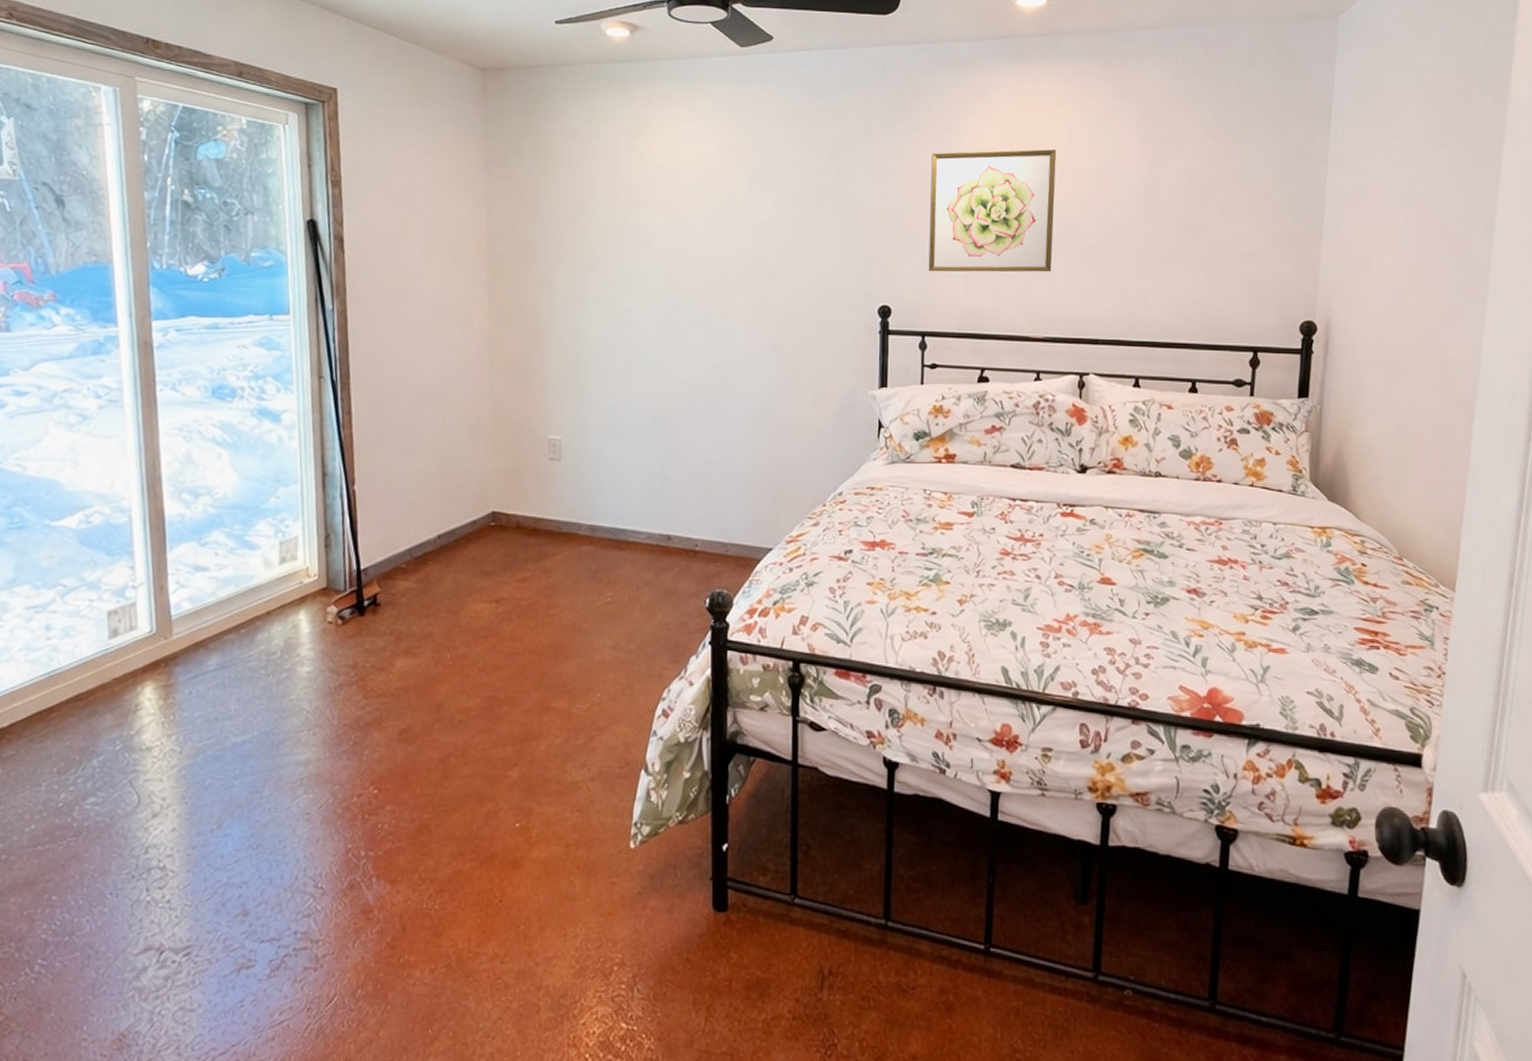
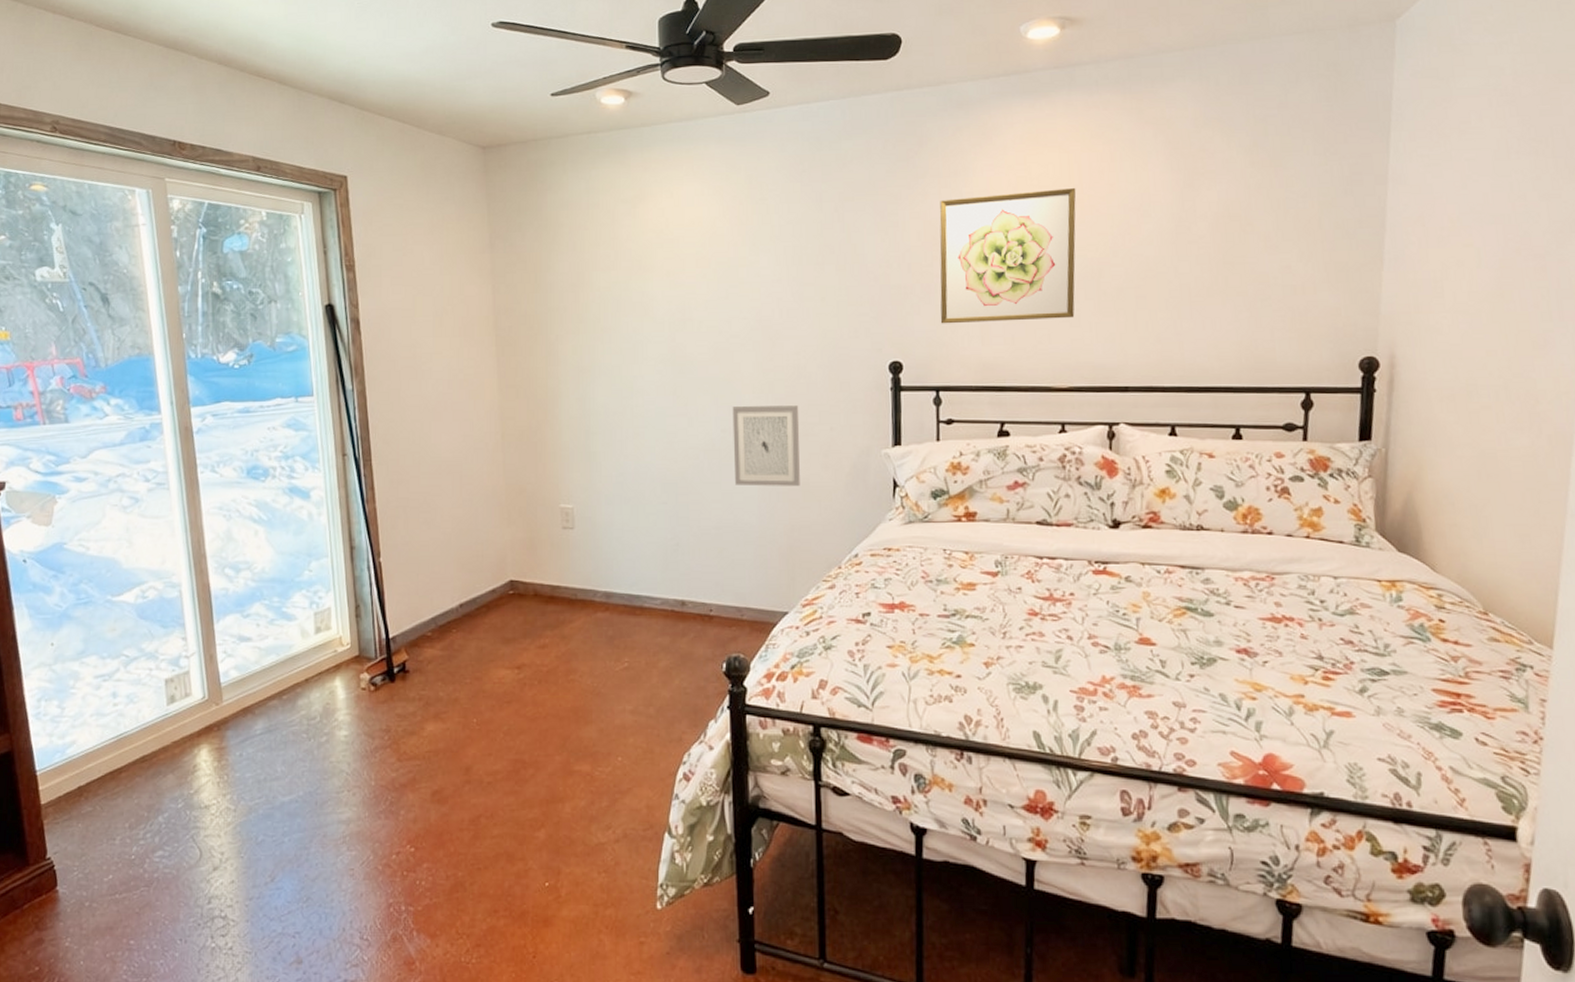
wall art: none [724,343,791,424] -> present [732,405,800,486]

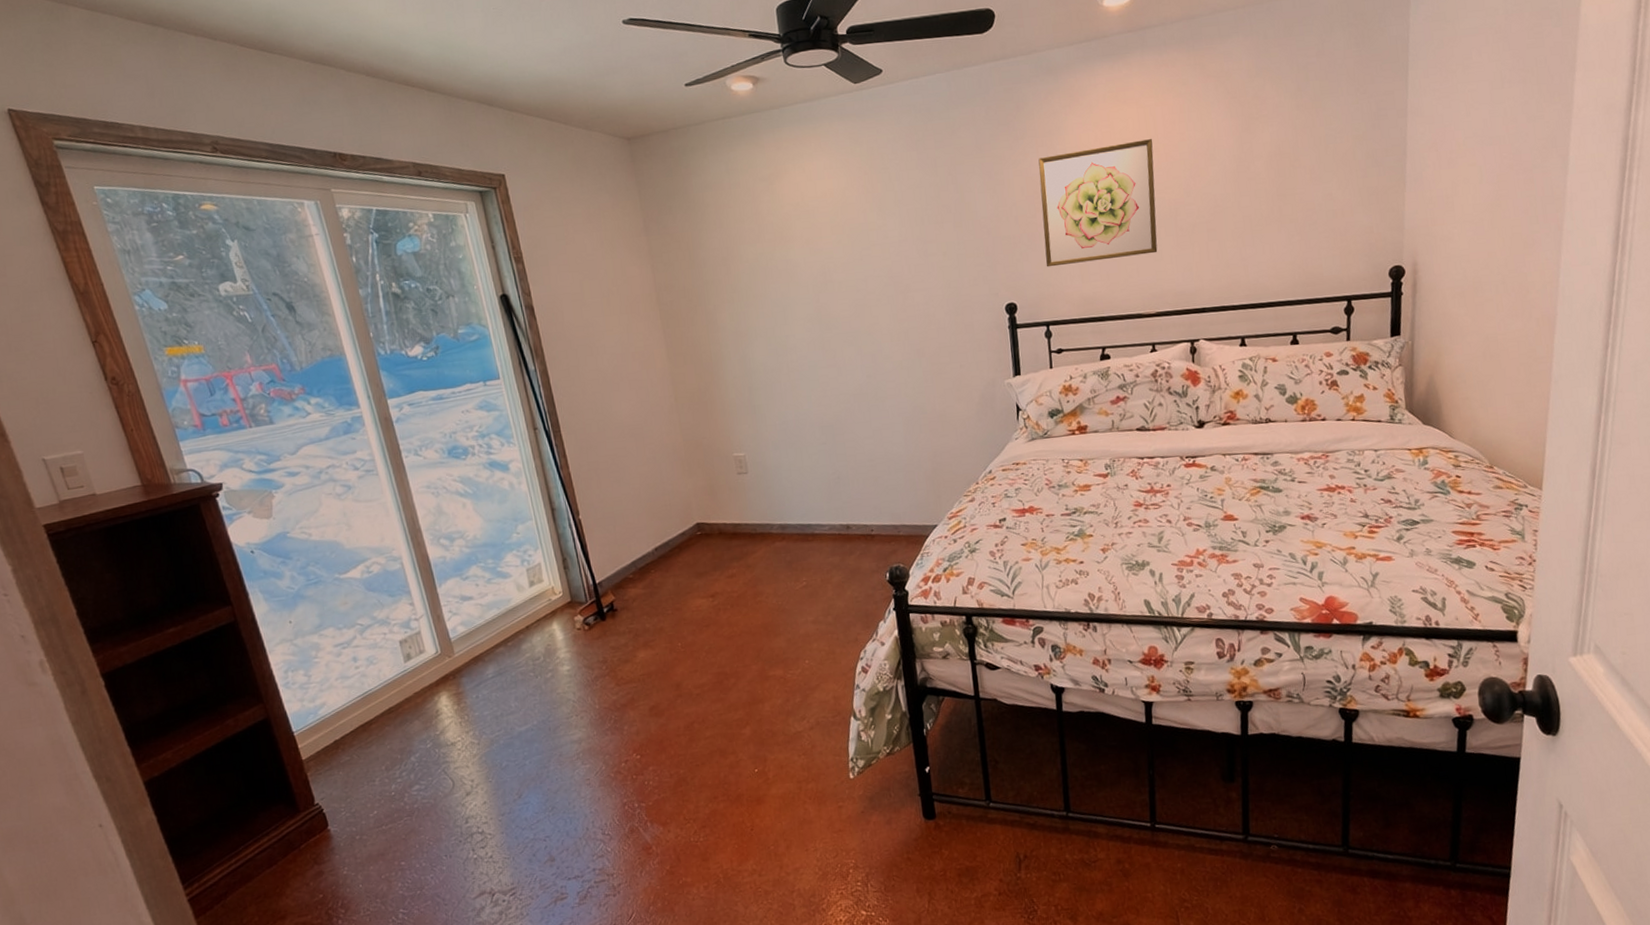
wall art: present [732,405,800,486] -> none [874,348,938,423]

